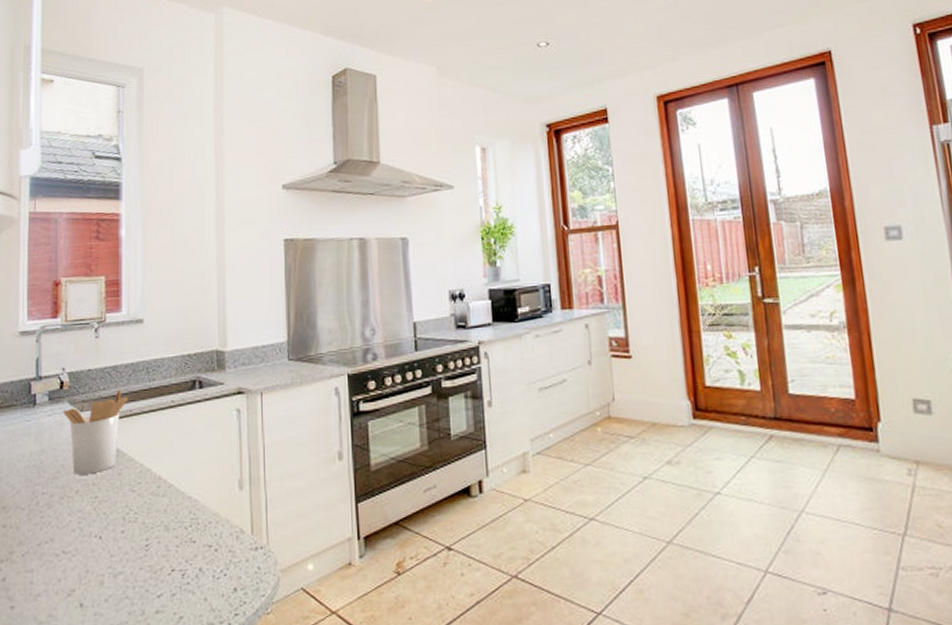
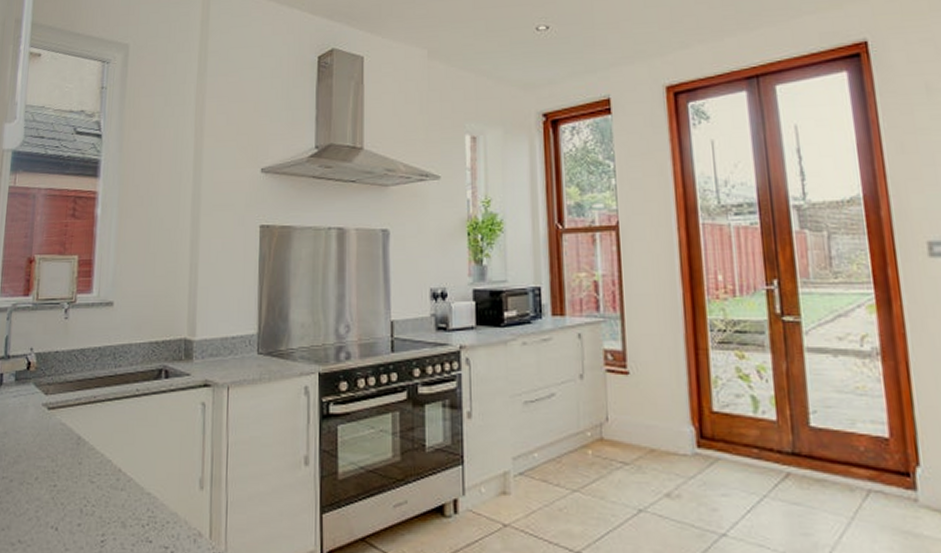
utensil holder: present [63,388,128,475] -> none [28,372,94,461]

